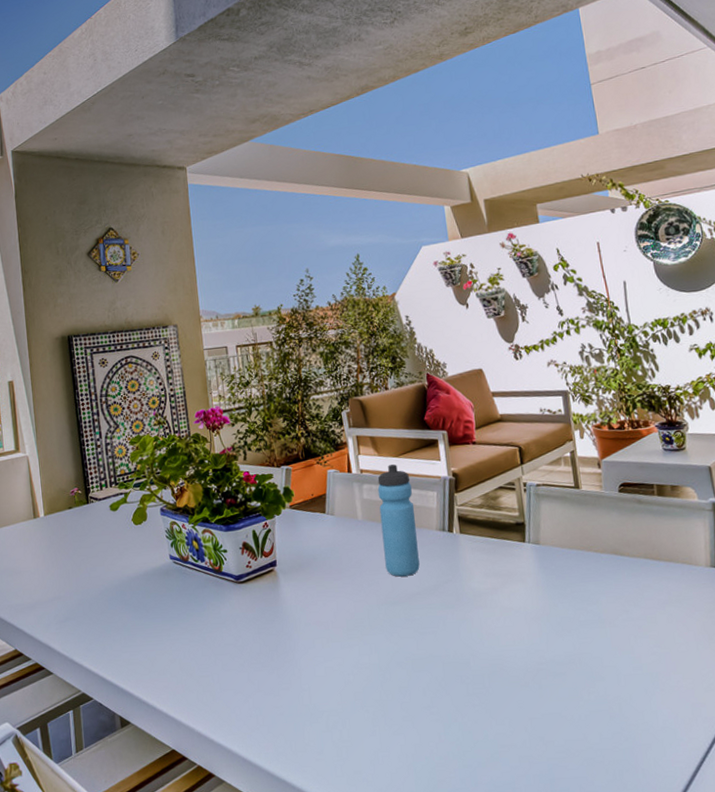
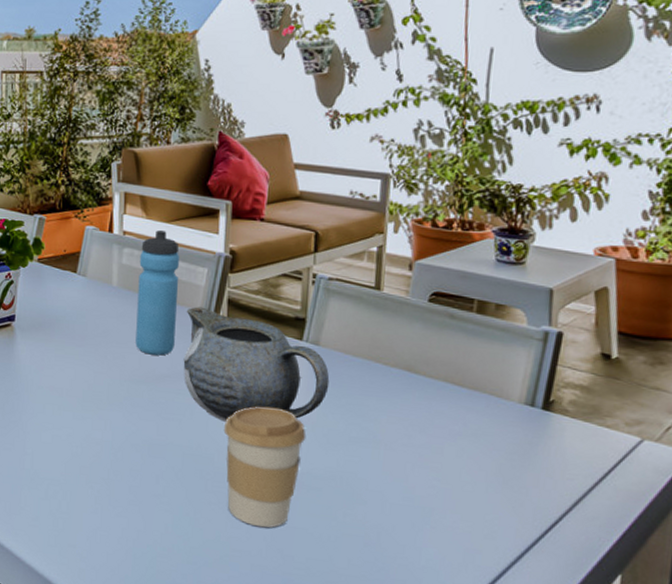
teapot: none [424,526,555,627] -> present [183,307,330,422]
coffee cup: none [473,606,544,720] -> present [223,406,306,528]

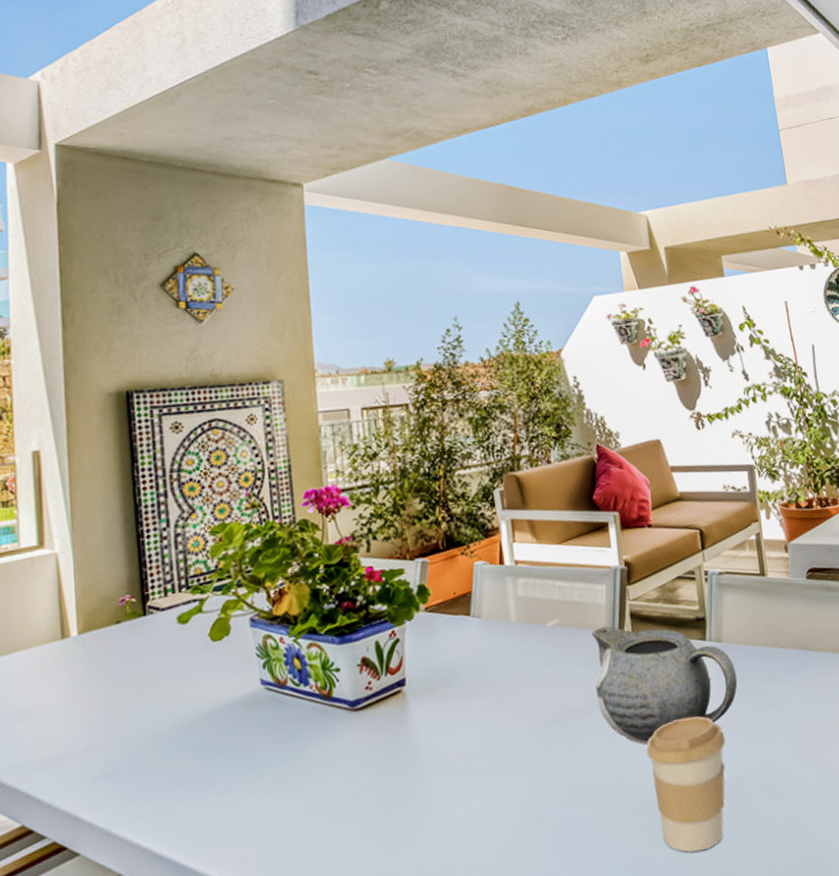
water bottle: present [135,230,179,356] -> none [535,553,585,690]

